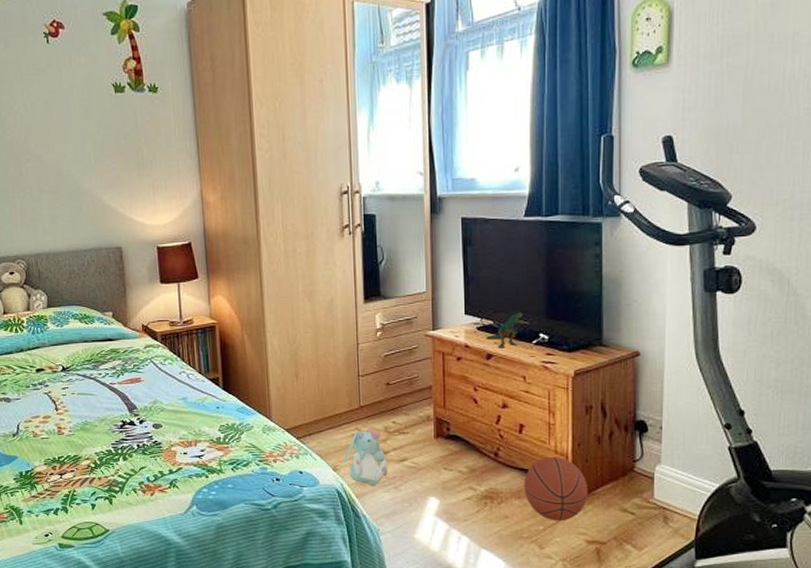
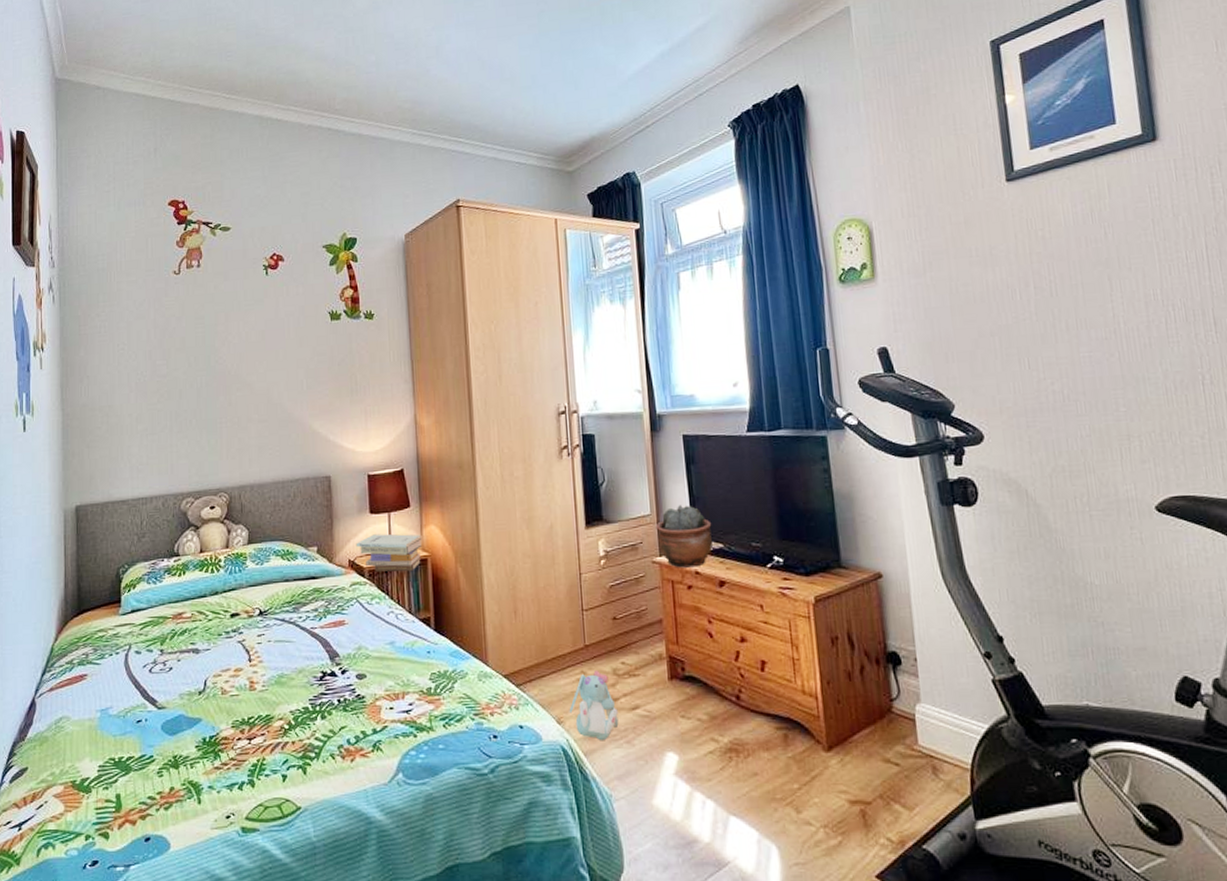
books: none [148,302,210,337] -> present [356,533,422,572]
potted cactus: none [430,284,484,341] -> present [655,505,712,568]
toy dinosaur: present [486,312,524,348] -> none [717,533,756,574]
basketball: present [524,456,589,522] -> none [771,697,845,778]

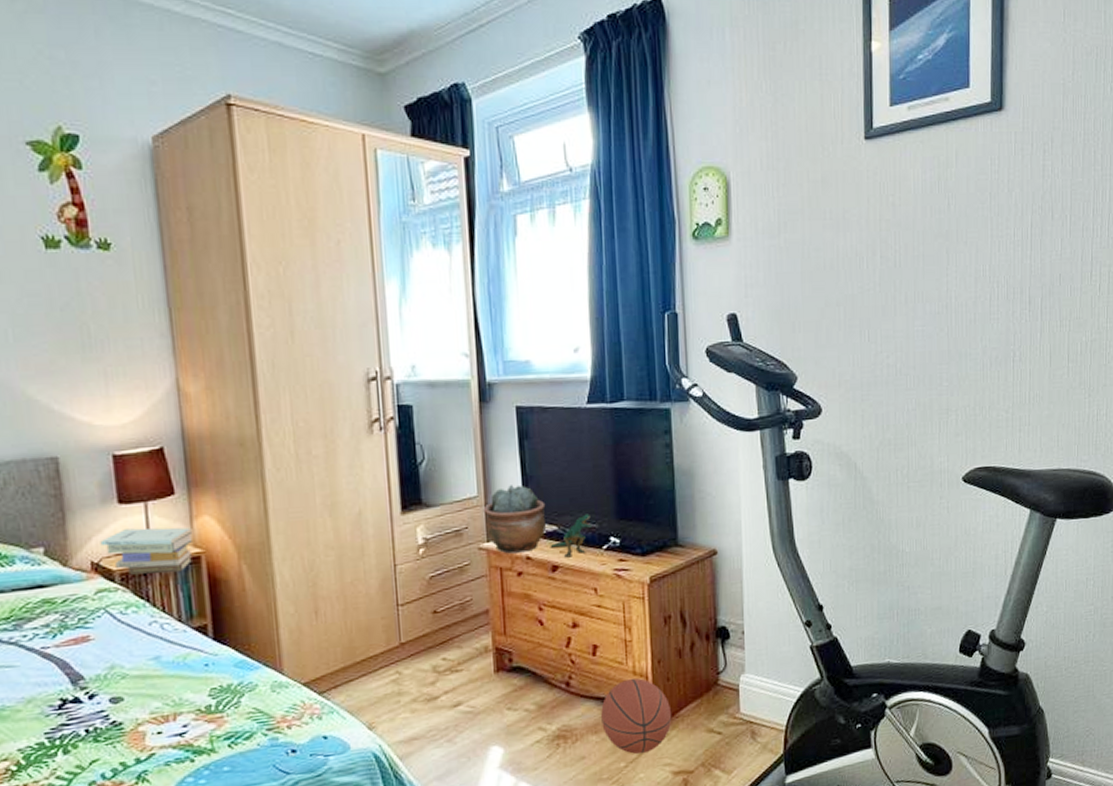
stuffed animal: present [569,669,619,741] -> none [381,668,439,743]
toy dinosaur: none [717,533,756,574] -> present [550,514,593,558]
basketball: none [771,697,845,778] -> present [601,678,672,754]

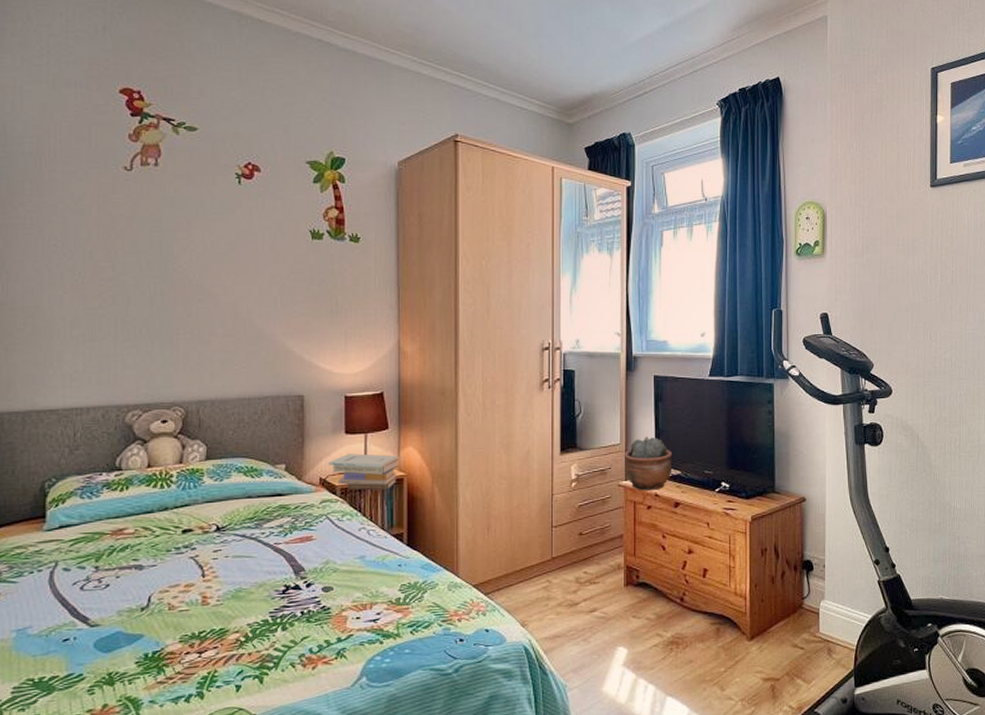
toy dinosaur: present [550,514,593,558] -> none [674,463,708,497]
basketball: present [601,678,672,754] -> none [707,598,764,662]

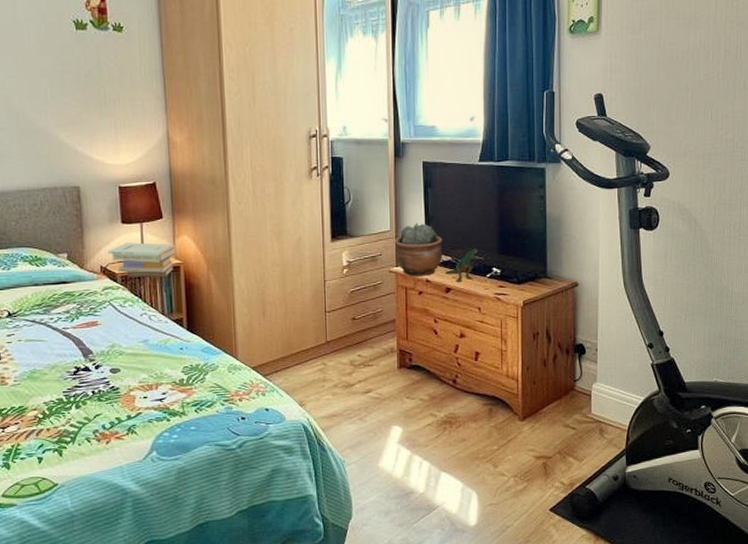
toy dinosaur: none [674,463,708,497] -> present [445,248,479,282]

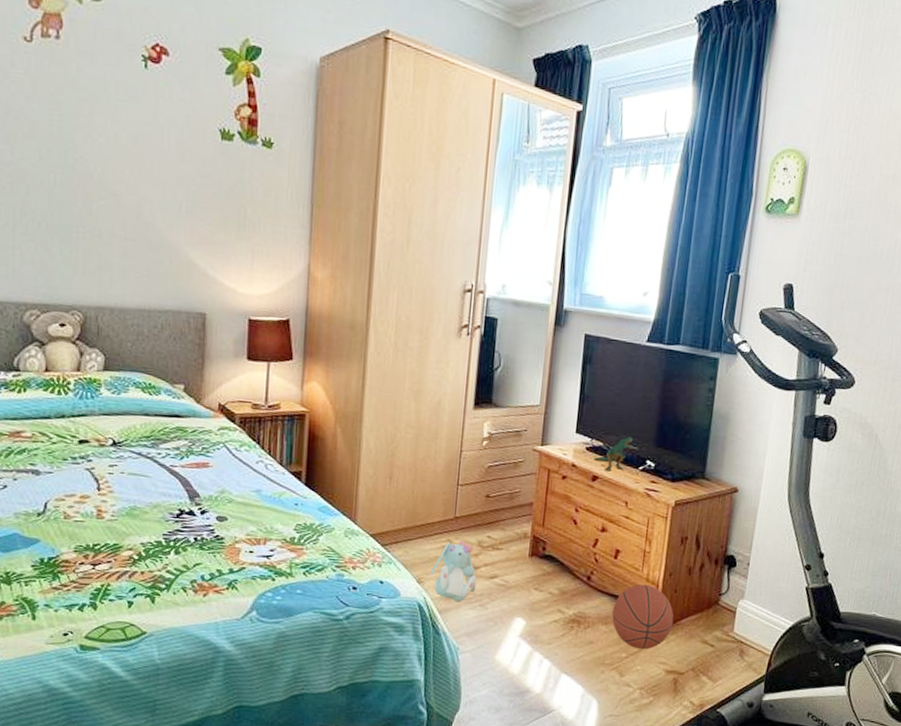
books: present [107,242,175,278] -> none [228,381,302,425]
stuffed animal: none [310,361,353,419] -> present [430,540,477,603]
potted cactus: present [394,223,443,277] -> none [541,401,596,460]
basketball: none [480,380,536,441] -> present [612,584,674,650]

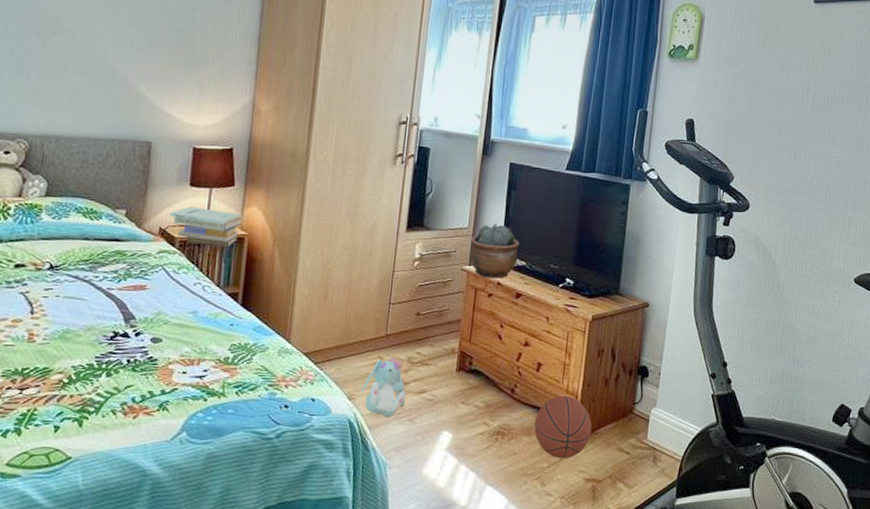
books: none [228,381,302,425] -> present [169,206,243,248]
potted cactus: none [541,401,596,460] -> present [469,223,520,279]
toy dinosaur: present [593,437,633,472] -> none [517,256,554,289]

